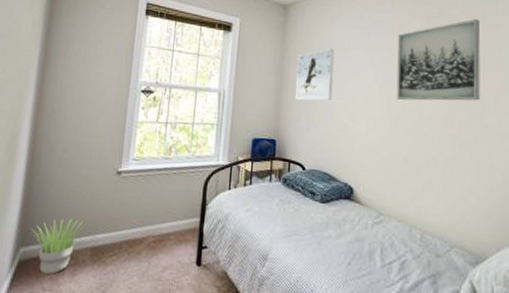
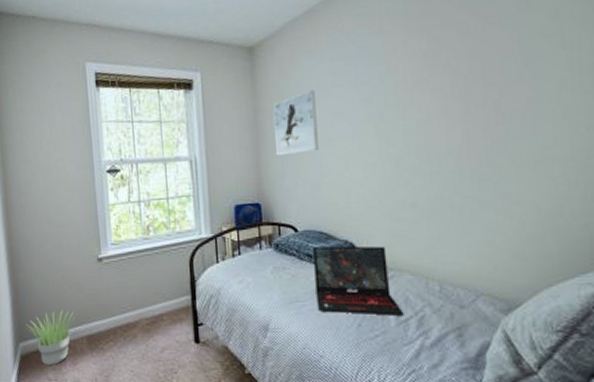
laptop: none [314,186,389,259] -> present [313,246,404,316]
wall art: present [396,18,481,101] -> none [392,21,502,137]

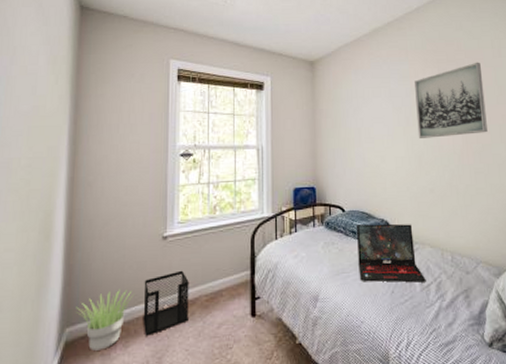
wastebasket: none [84,293,131,355] -> present [143,270,189,336]
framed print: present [272,90,319,156] -> none [327,98,362,148]
wall art: none [392,21,502,137] -> present [414,62,488,138]

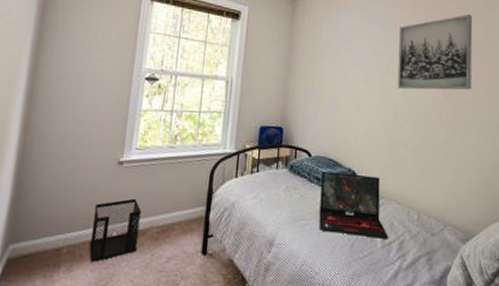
potted plant: present [76,290,134,351] -> none [22,211,83,271]

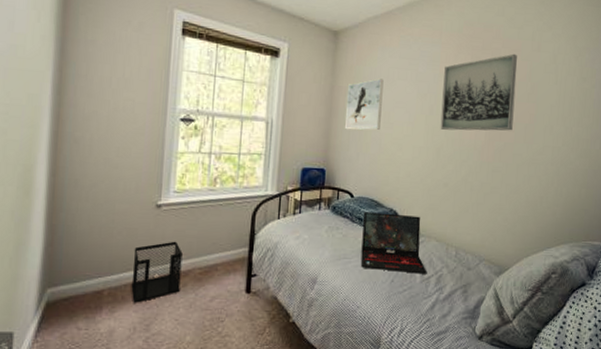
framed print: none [301,39,340,89] -> present [344,78,384,131]

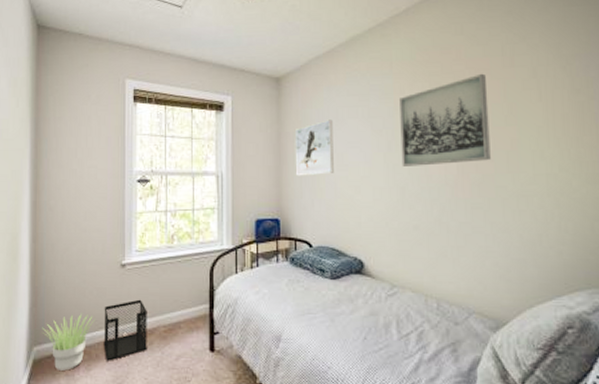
potted plant: none [59,255,122,313] -> present [42,314,95,371]
laptop: present [360,212,427,274] -> none [326,262,405,330]

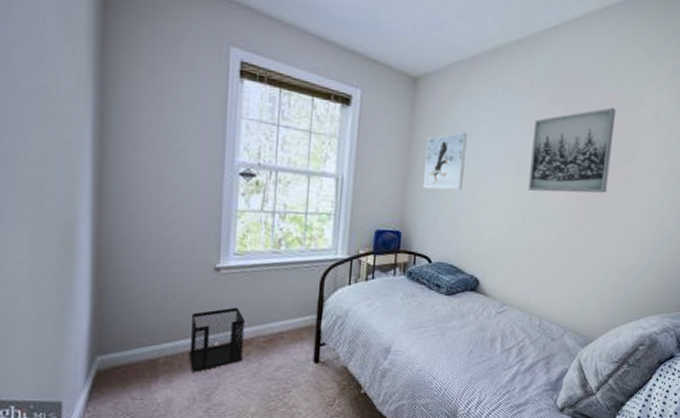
potted plant: present [42,314,95,371] -> none [108,321,179,382]

